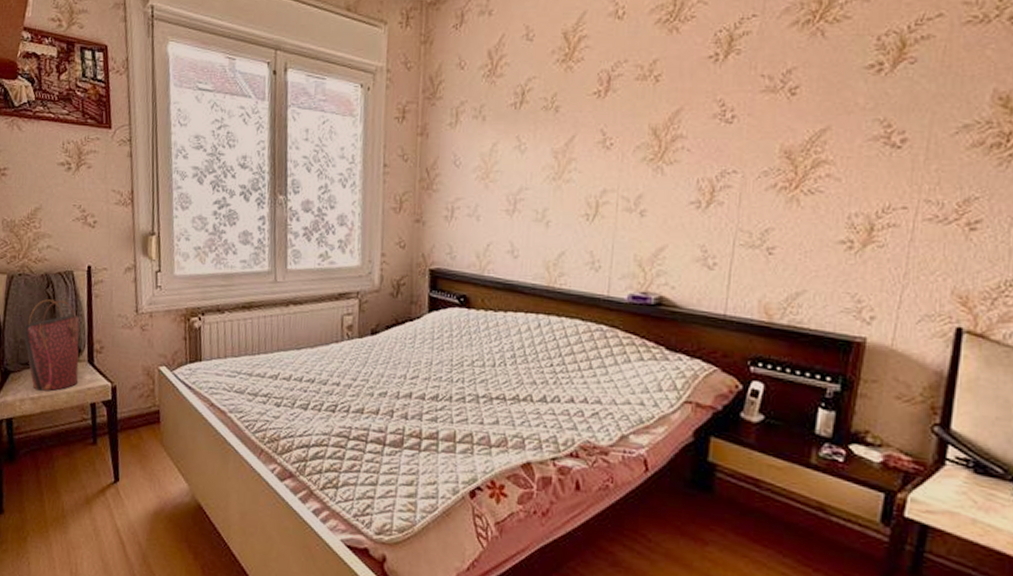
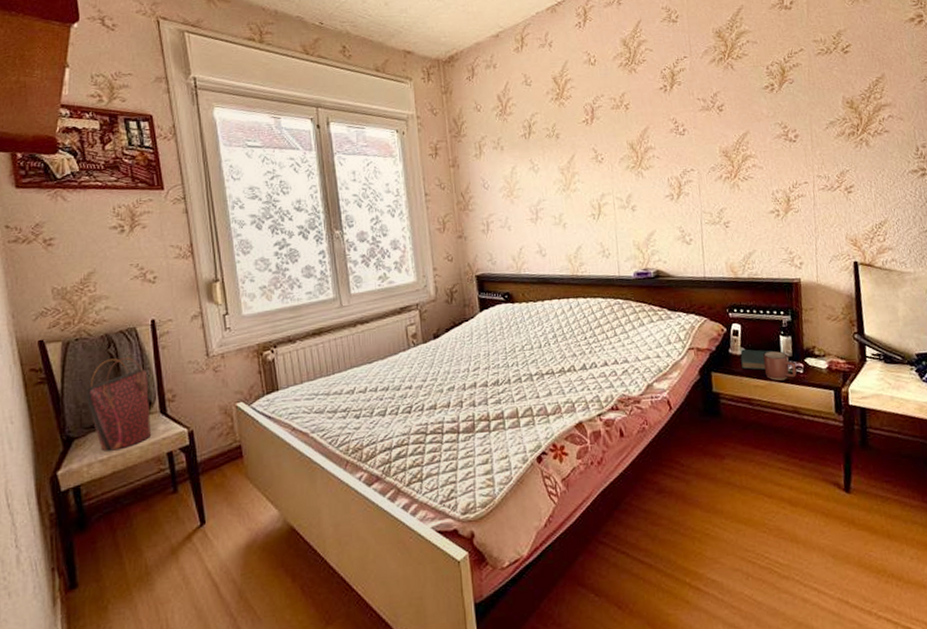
book: none [755,415,804,447] -> present [740,349,773,370]
mug: none [786,424,834,466] -> present [762,350,797,381]

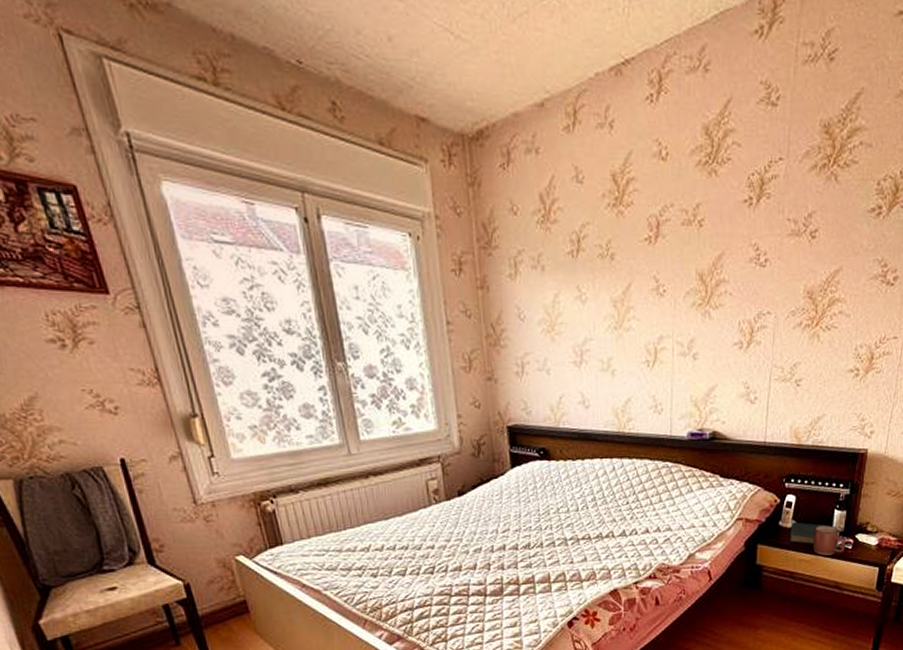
handbag: present [86,357,150,451] -> none [55,501,141,602]

